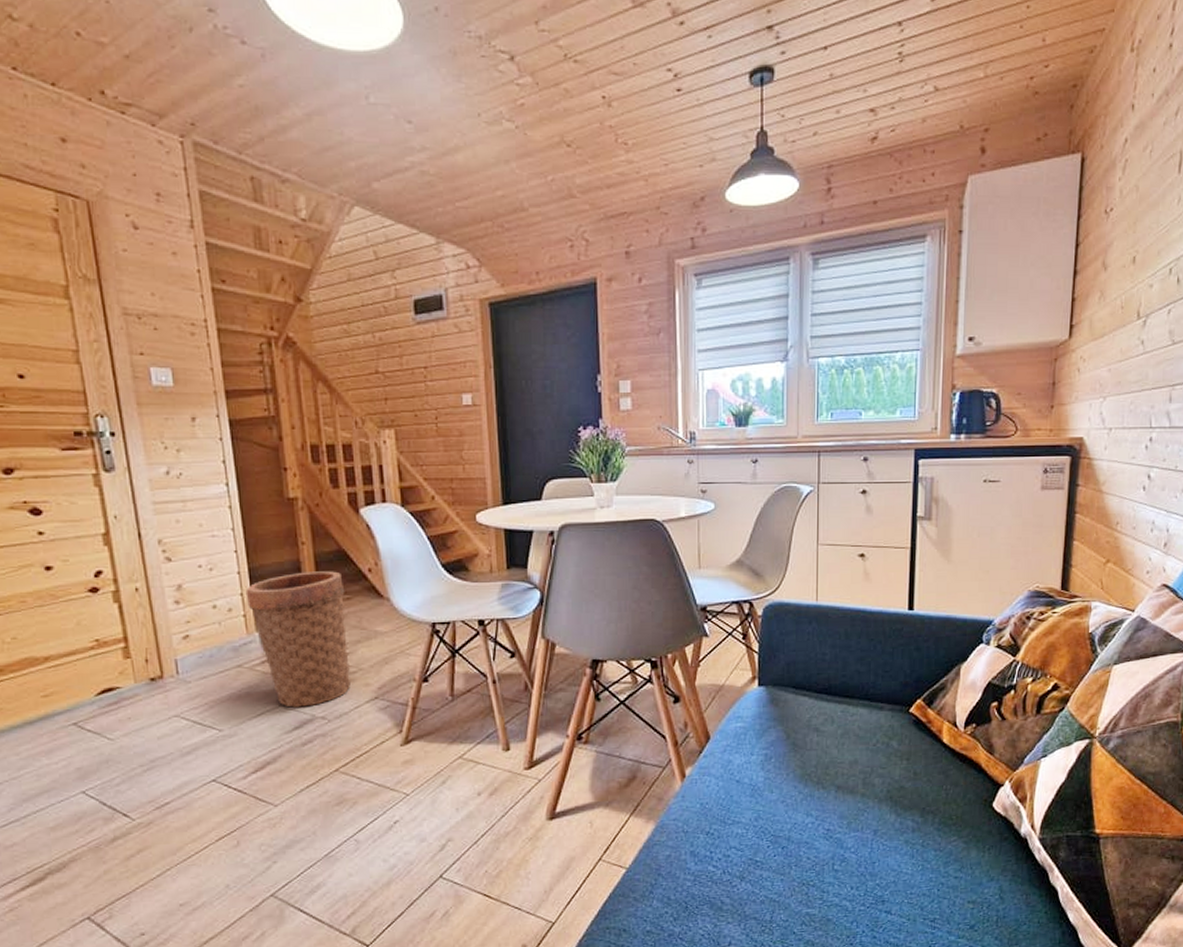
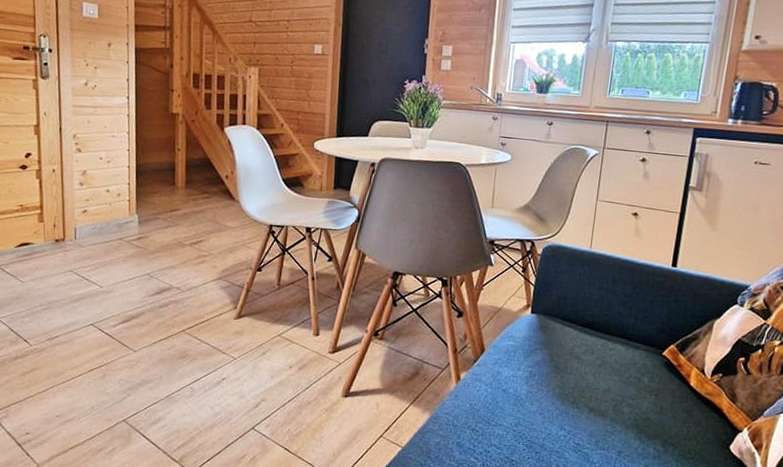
basket: present [245,571,350,708] -> none [132,172,206,278]

